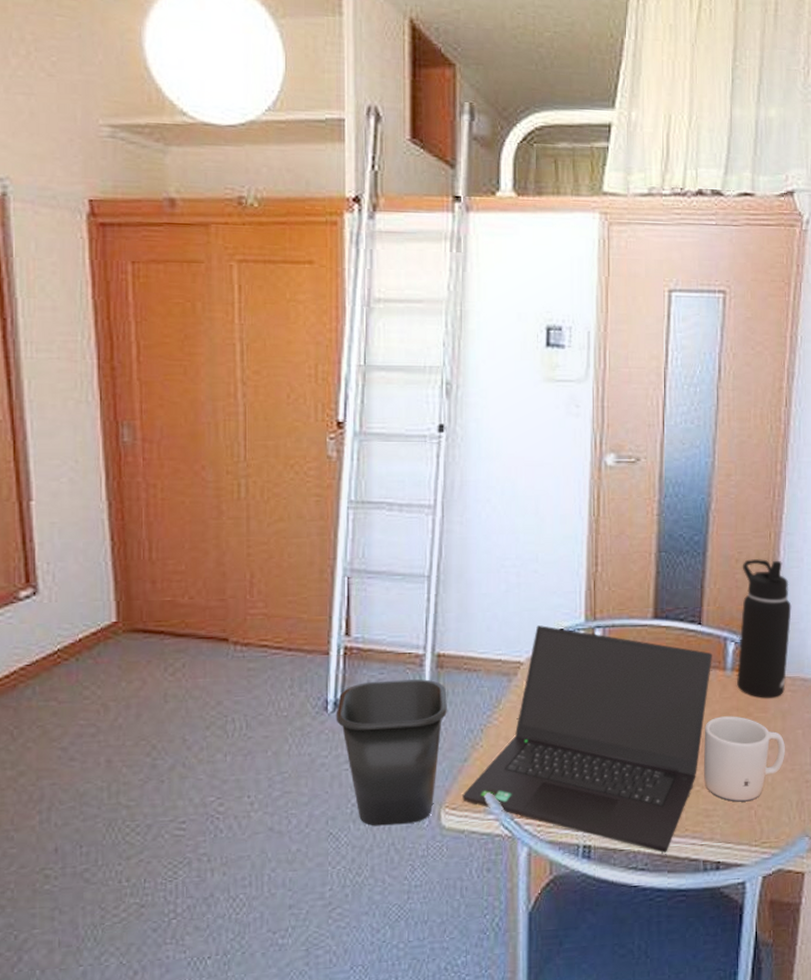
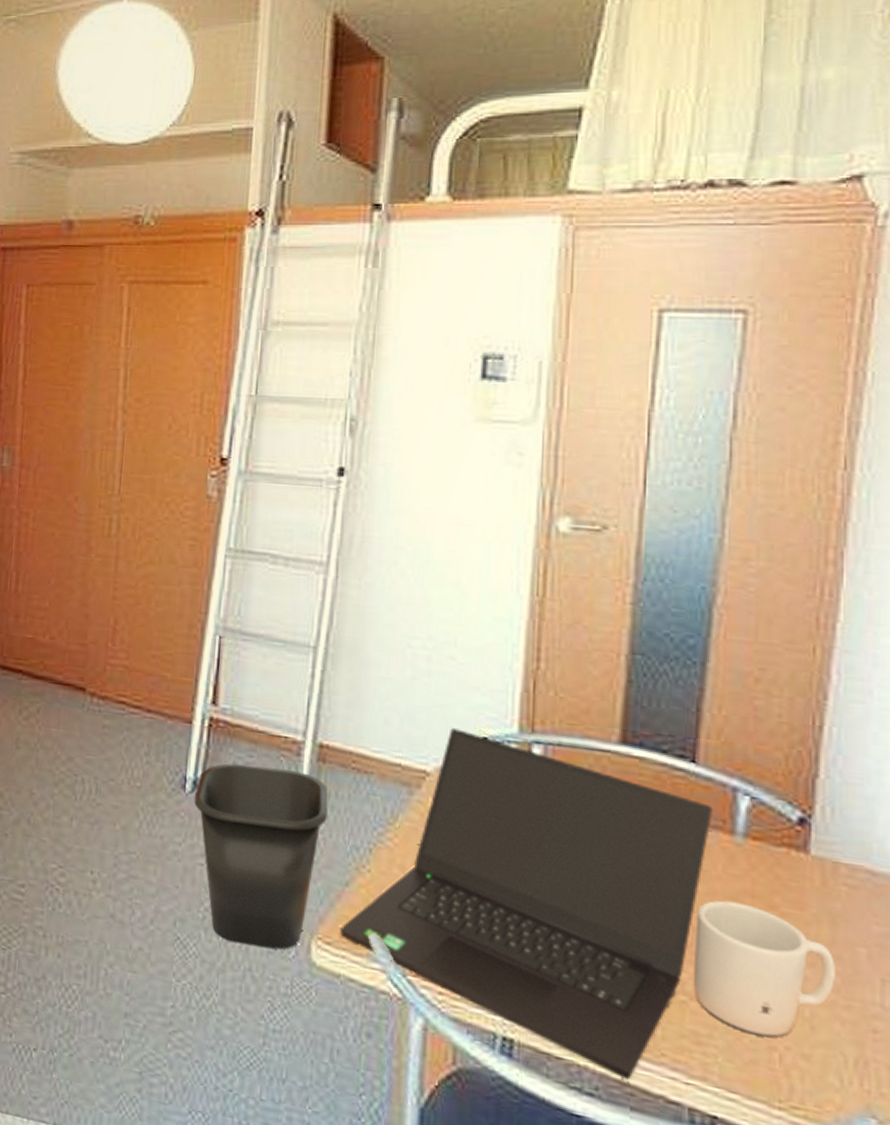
water bottle: present [737,558,792,698] -> none [753,680,850,890]

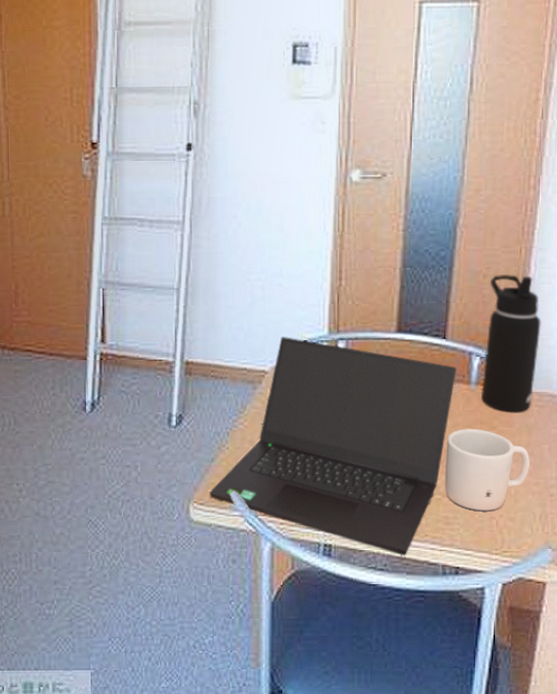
waste bin: present [193,763,328,950] -> none [93,385,195,516]
water bottle: none [753,680,850,890] -> present [481,274,541,413]

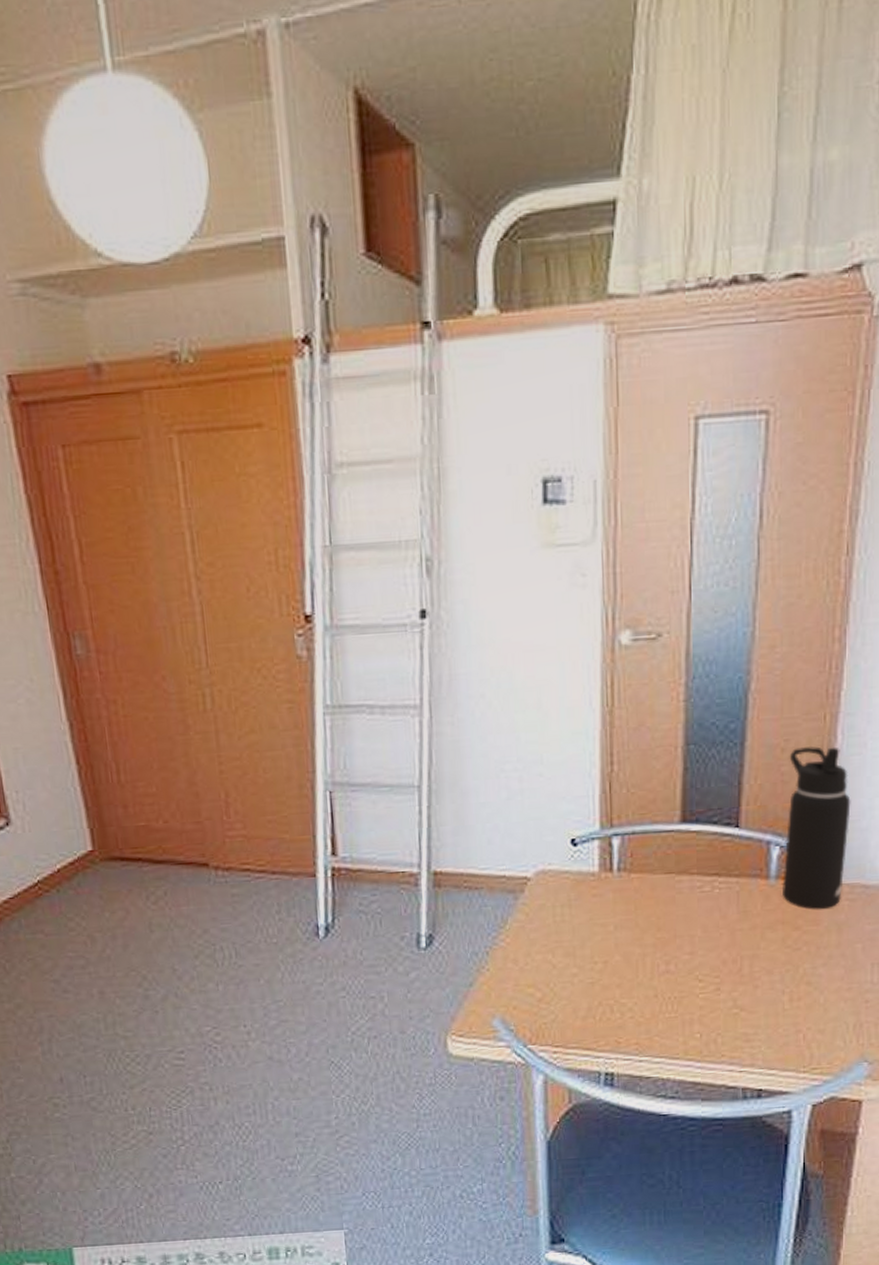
laptop: present [209,337,456,555] -> none [469,836,753,1080]
mug: present [444,429,531,512] -> none [742,930,842,1025]

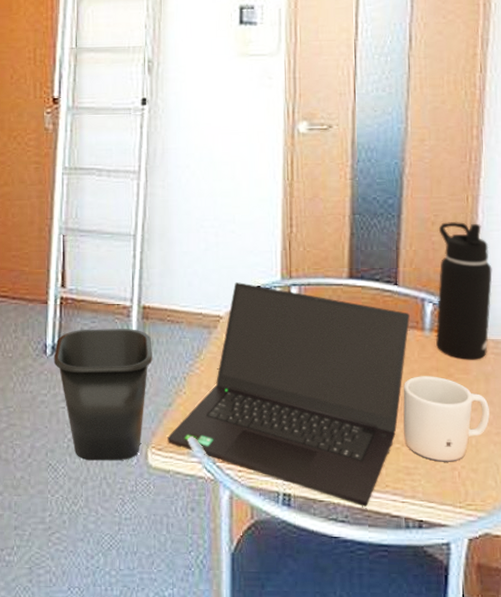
waste bin: none [328,899,448,1055] -> present [53,329,152,461]
laptop: none [469,836,753,1080] -> present [167,282,410,507]
mug: none [742,930,842,1025] -> present [402,376,491,462]

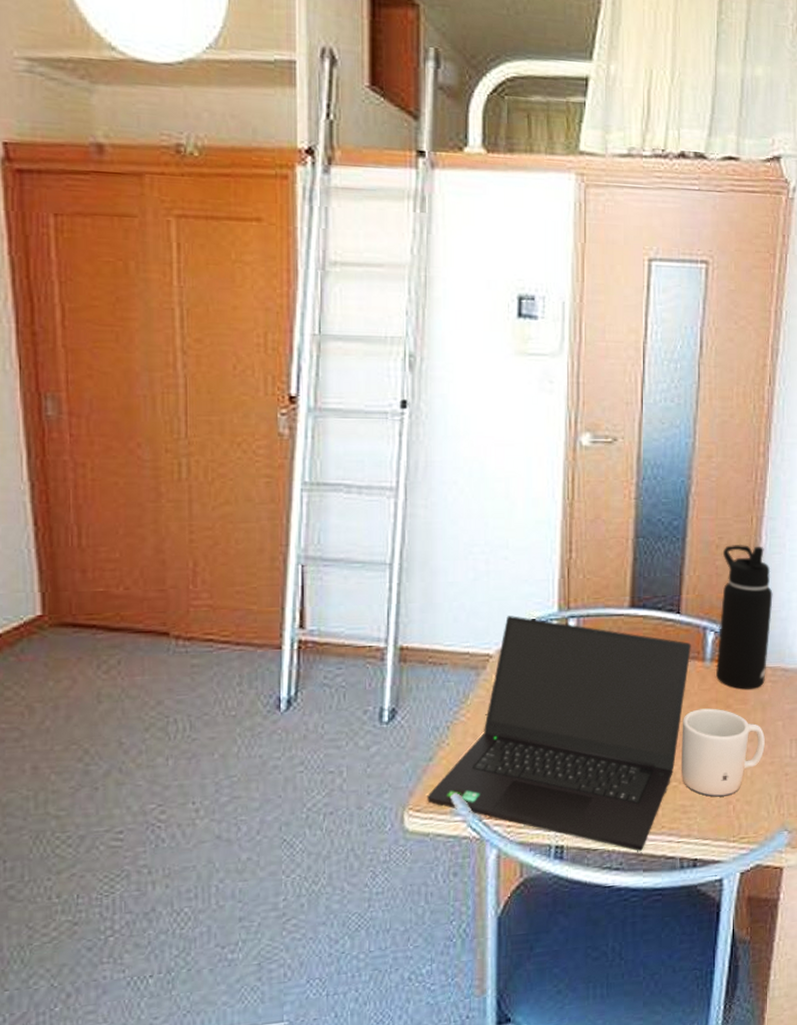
waste bin: present [53,329,152,461] -> none [289,674,411,831]

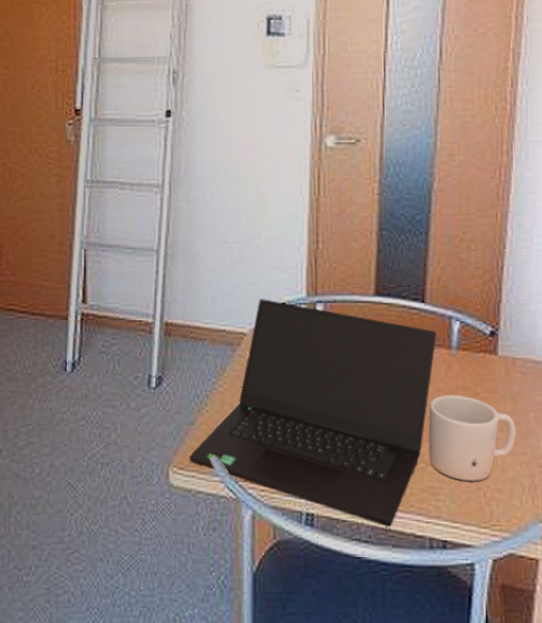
water bottle: present [716,544,773,689] -> none [463,238,521,379]

